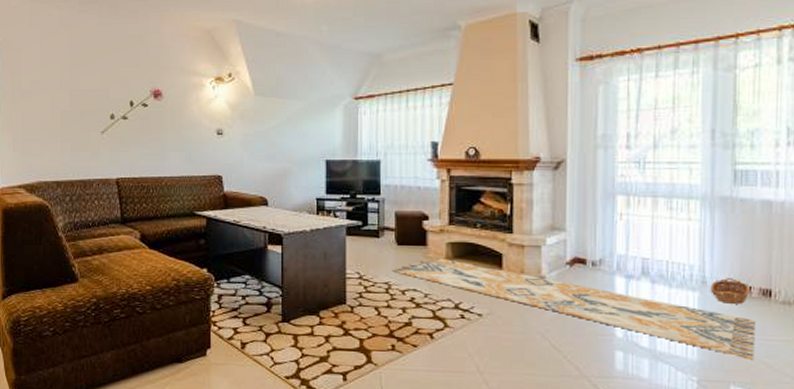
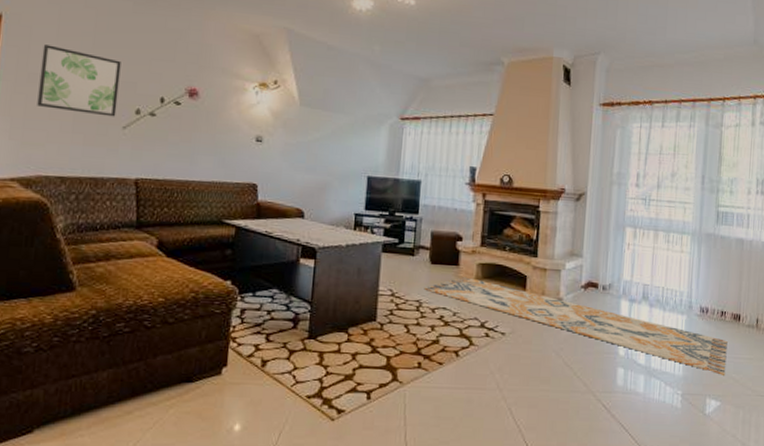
wall art: none [30,64,95,124] -> present [37,44,121,117]
basket: present [710,278,751,304] -> none [695,304,726,327]

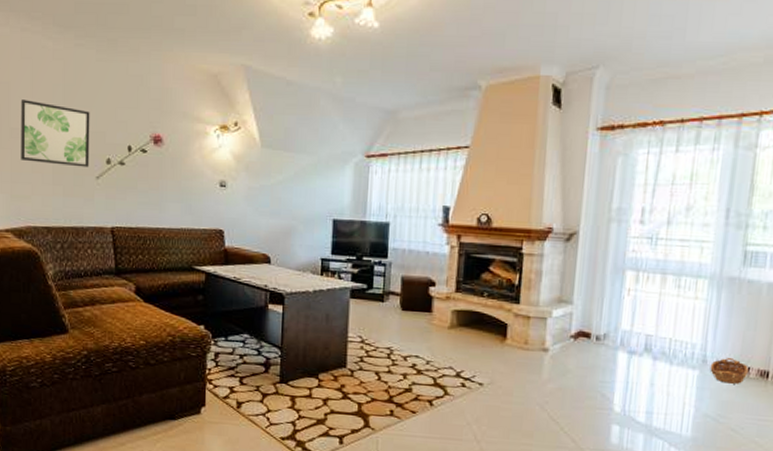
rug: present [424,277,728,377] -> none [395,324,751,440]
basket: none [695,304,726,327] -> present [710,358,750,384]

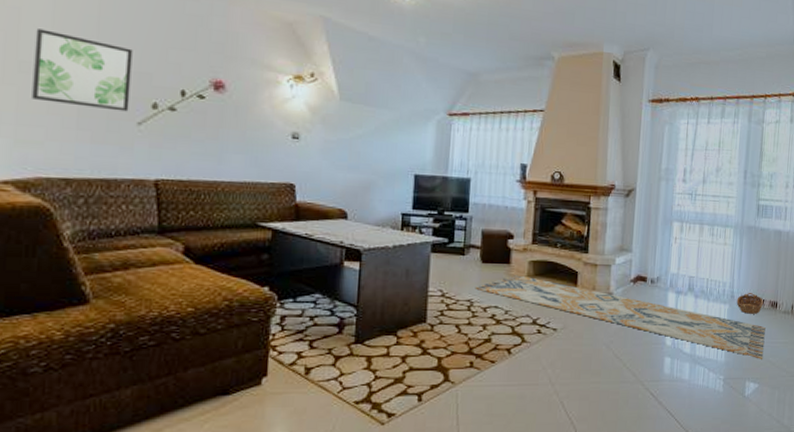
rug: none [395,324,751,440] -> present [475,275,766,360]

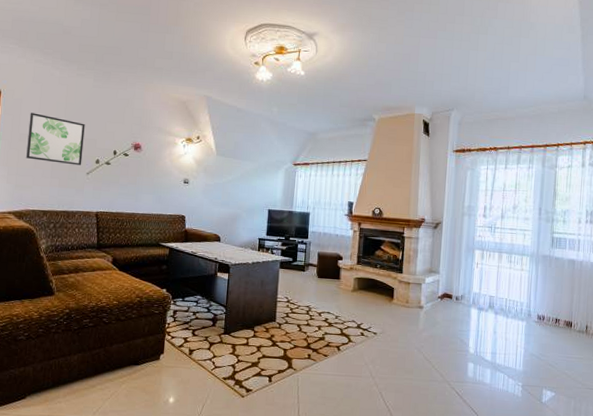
rug: present [475,275,766,360] -> none [312,288,561,372]
basket: present [736,293,764,314] -> none [533,312,559,331]

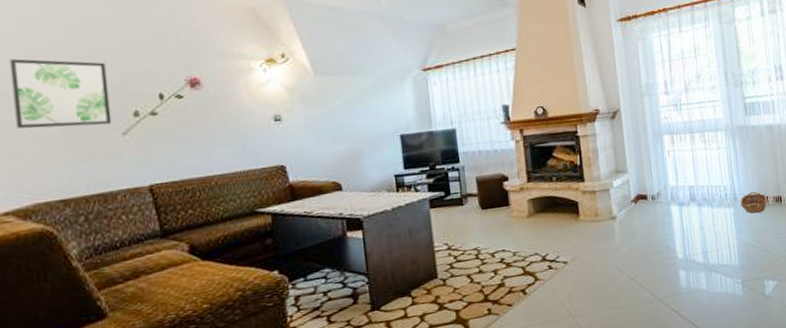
basket: none [533,312,559,331] -> present [740,192,768,214]

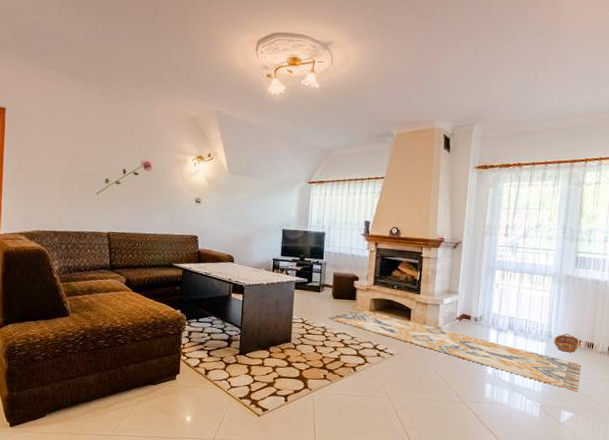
wall art: present [9,58,112,129] -> none [34,130,93,185]
rug: none [479,215,777,257] -> present [328,309,581,393]

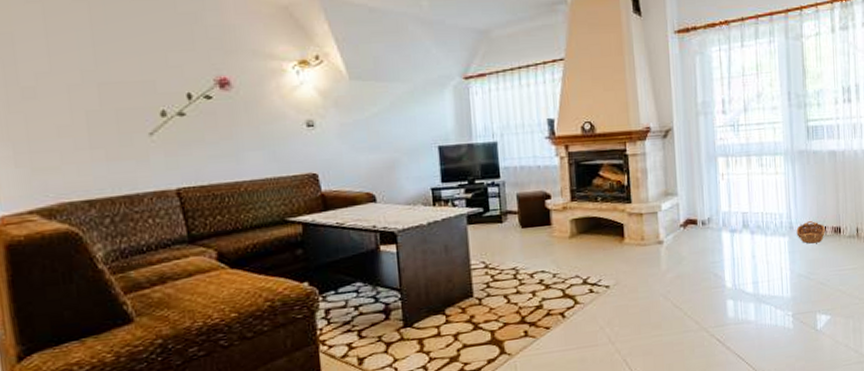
rug: present [328,309,581,393] -> none [518,235,832,290]

